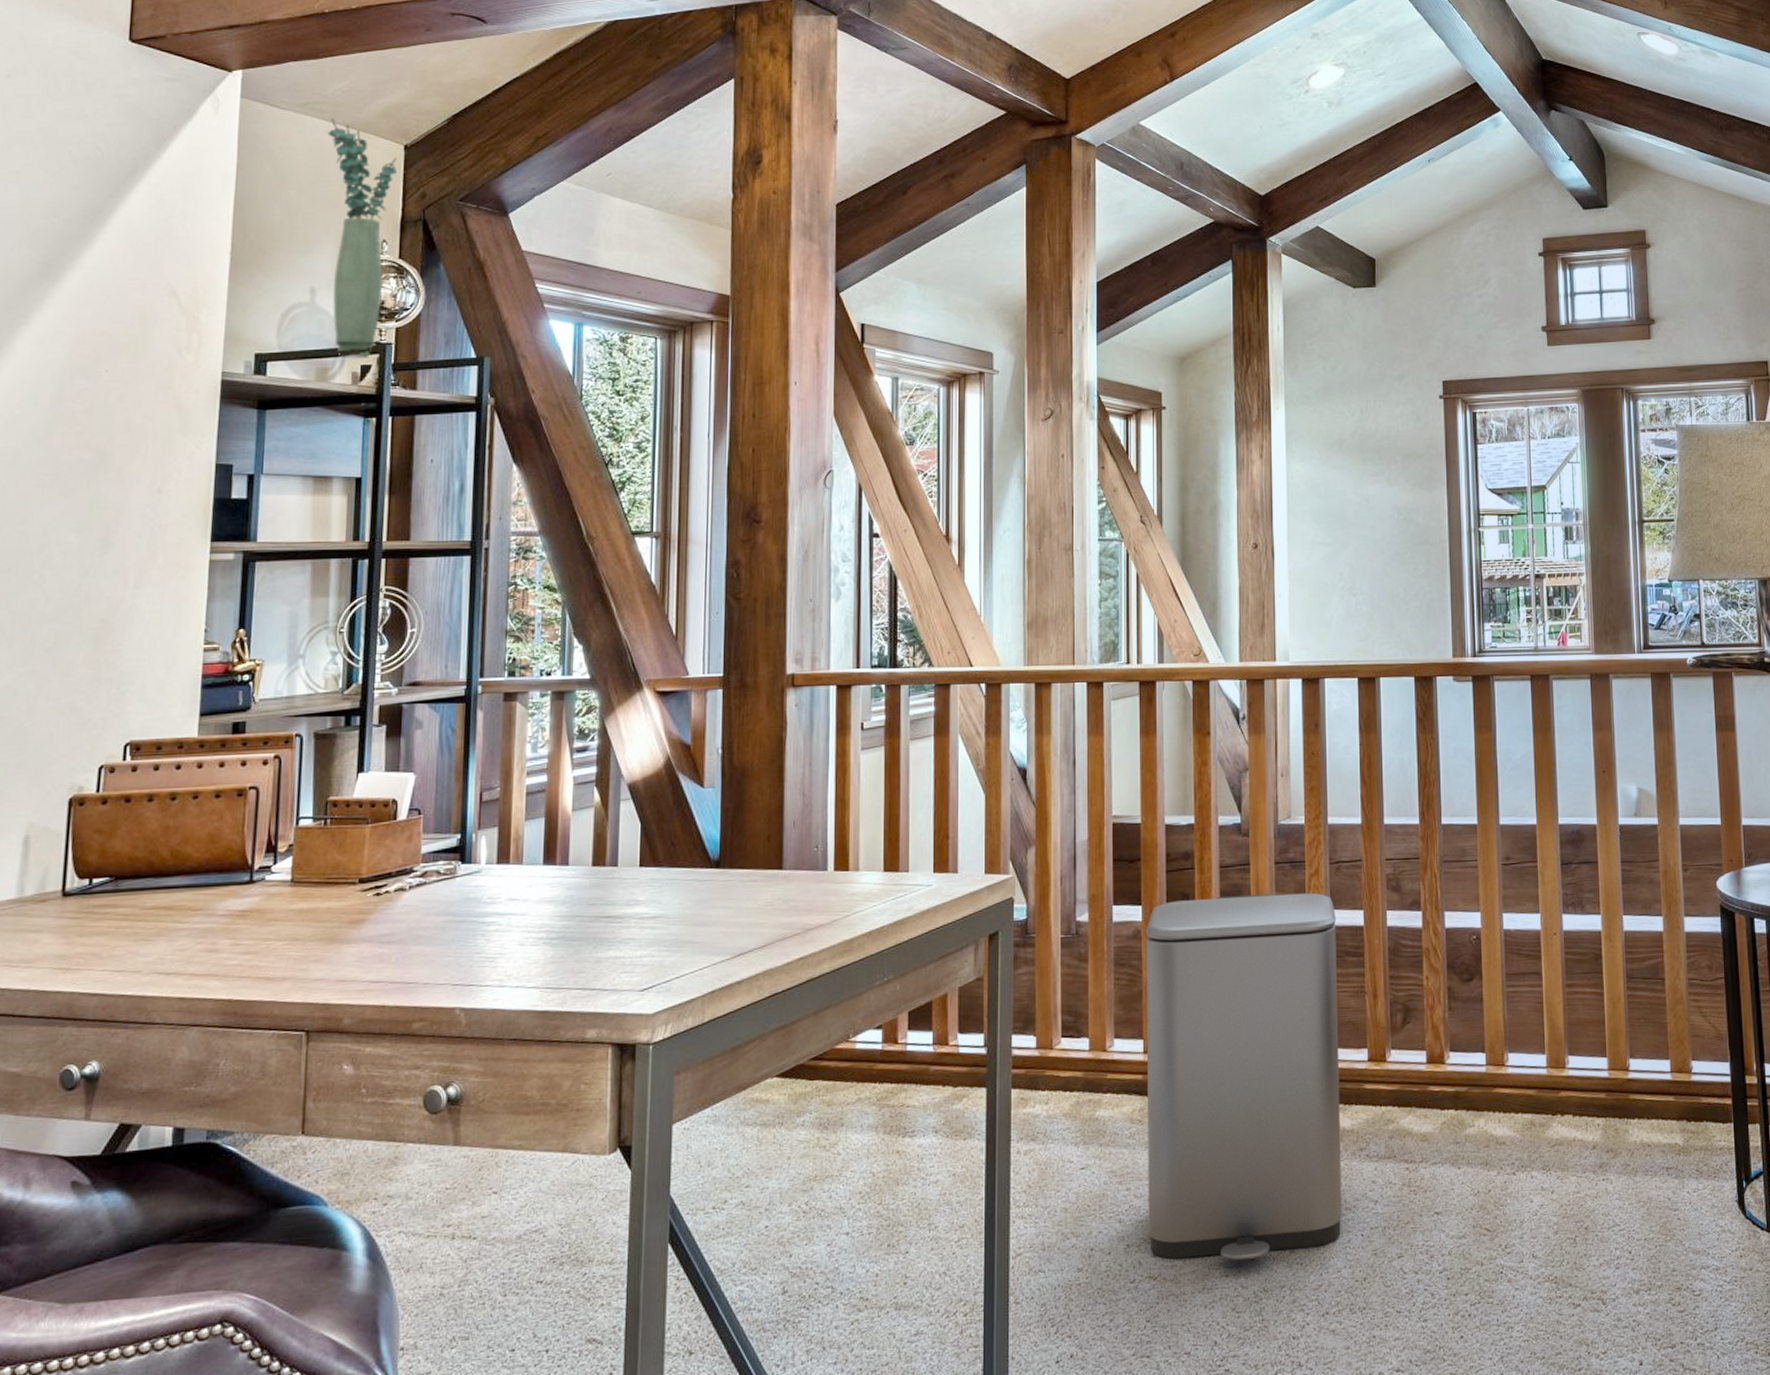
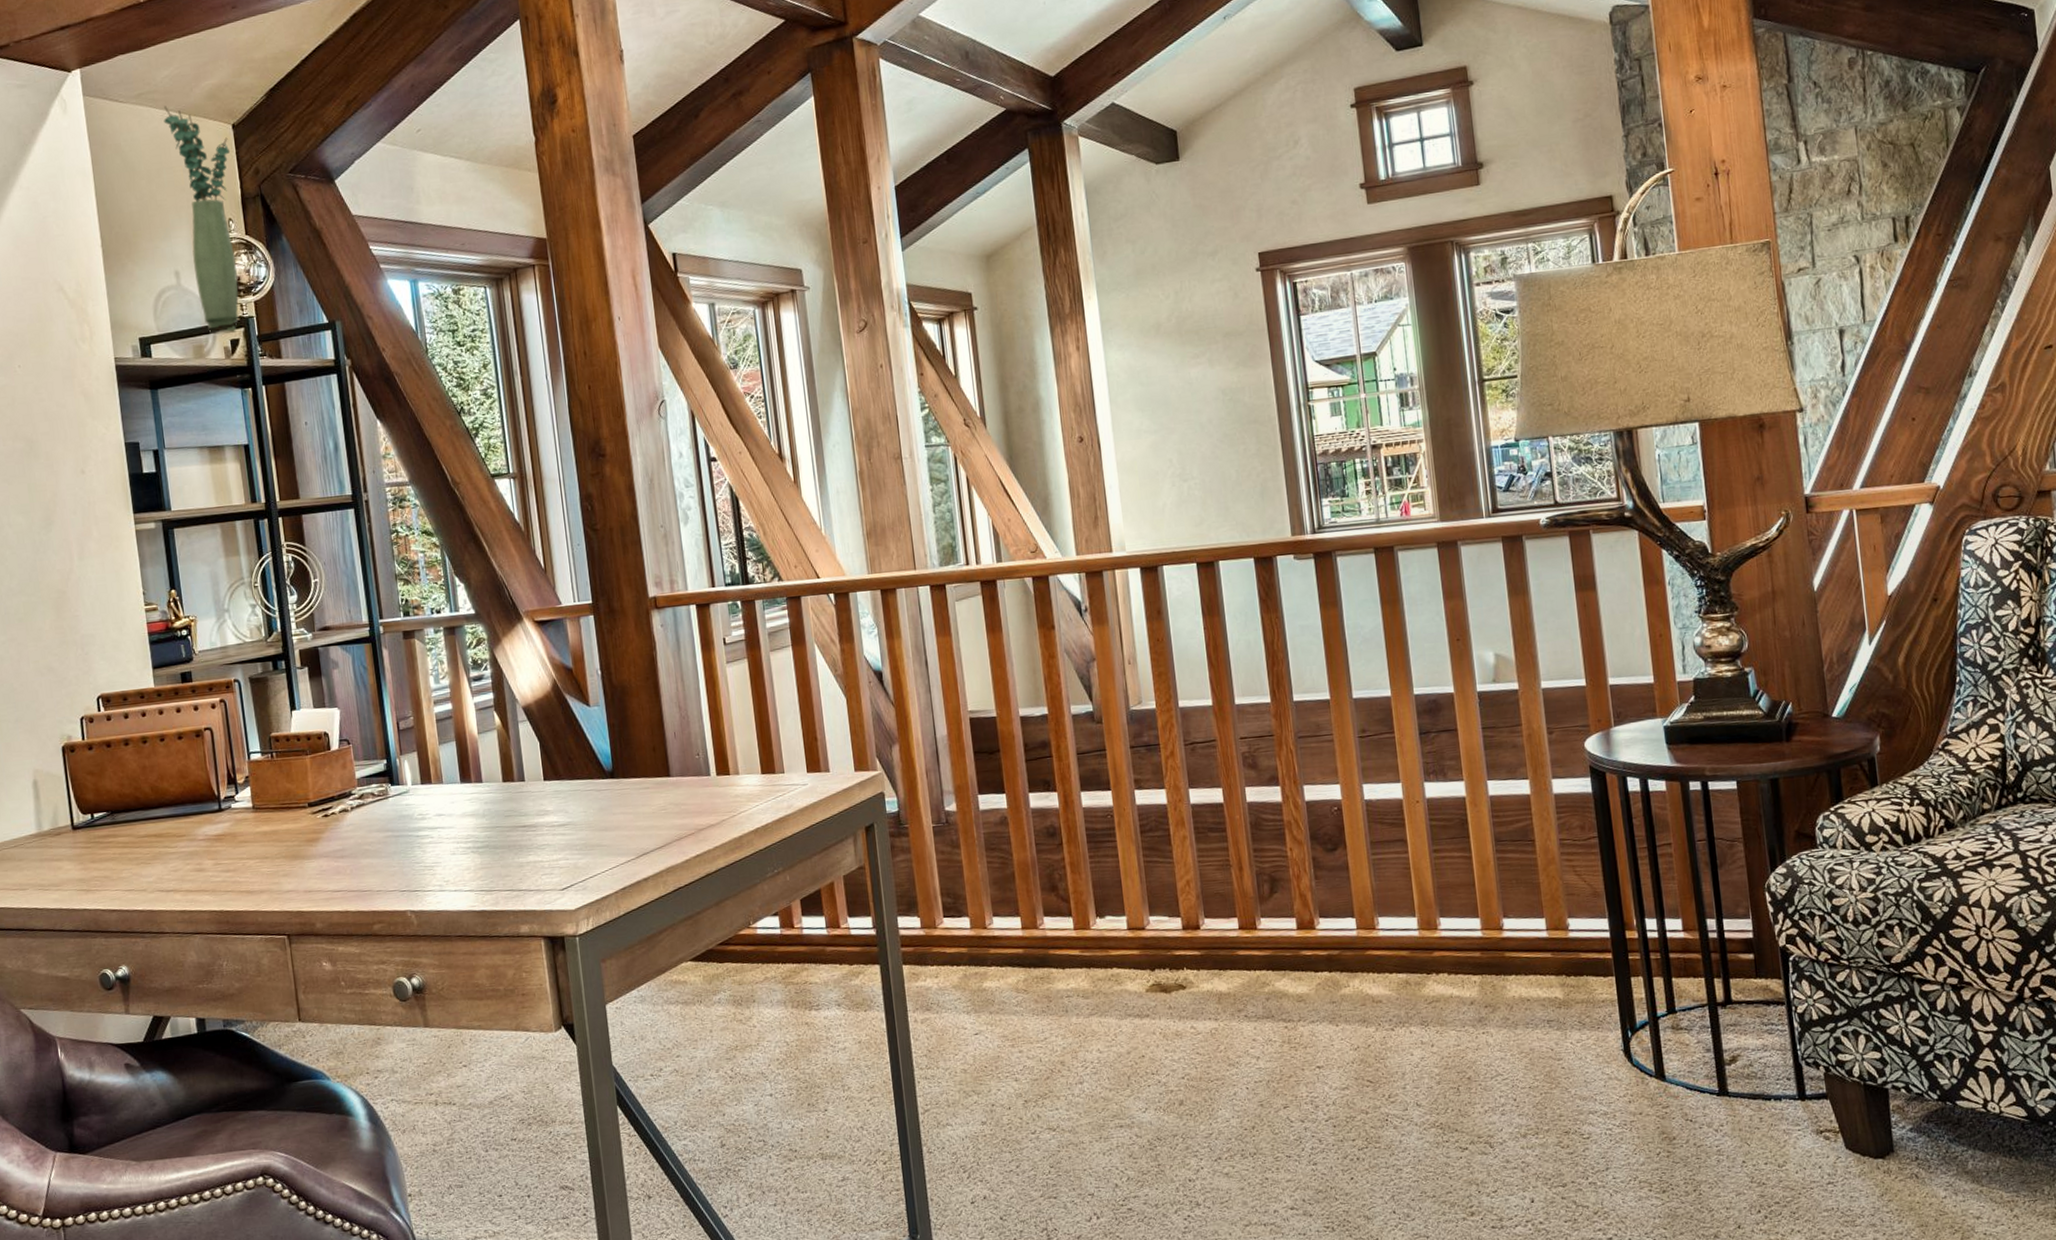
pedal bin: present [1146,893,1342,1260] -> none [1012,774,1227,1113]

